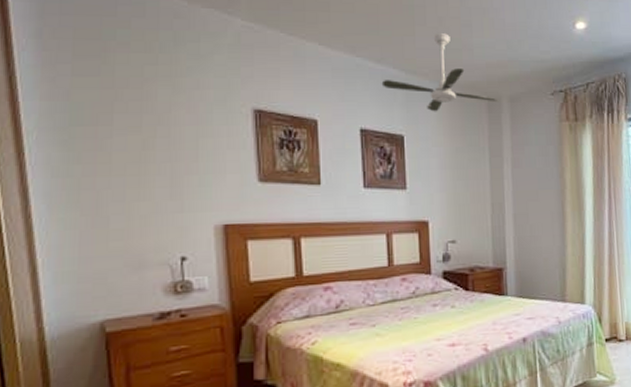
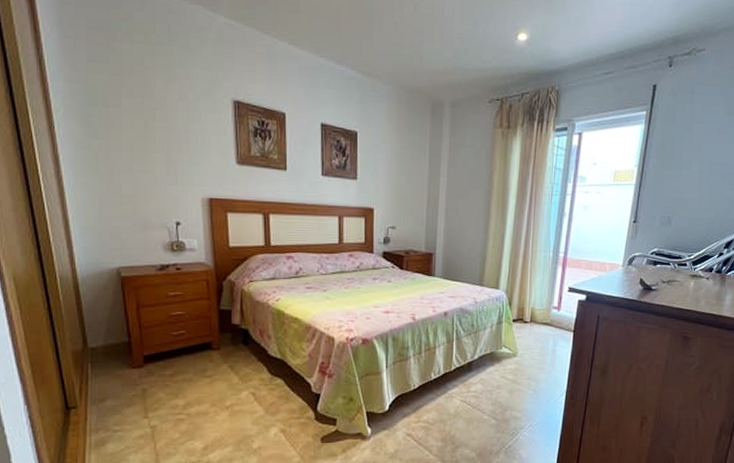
ceiling fan: present [381,33,498,112] -> none [340,38,441,112]

